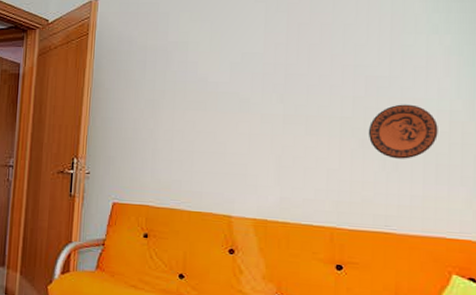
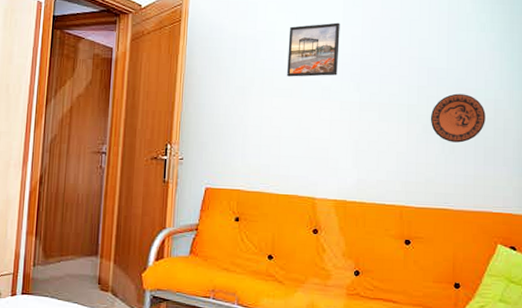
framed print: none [201,30,261,89] -> present [287,22,340,77]

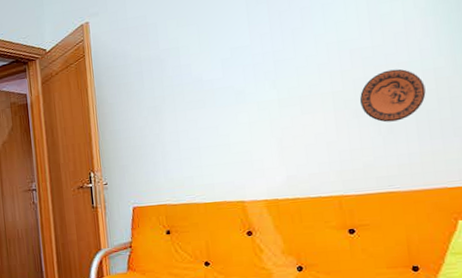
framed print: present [287,22,340,77] -> none [192,24,250,88]

